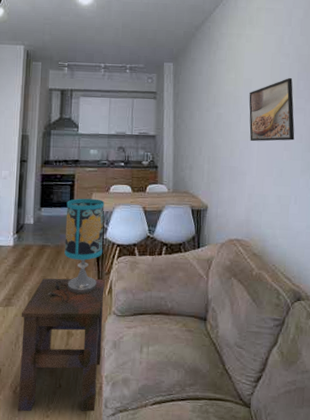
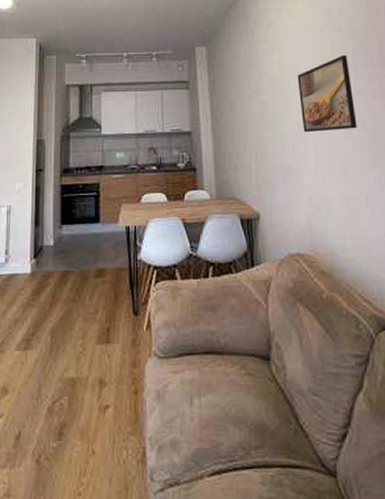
side table: present [18,278,106,412] -> none [42,310,143,488]
table lamp: present [47,198,104,302] -> none [73,211,137,342]

